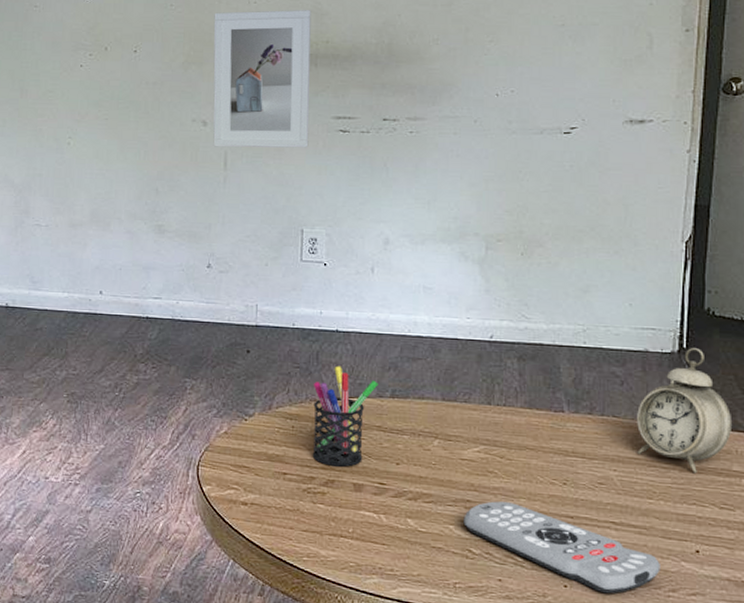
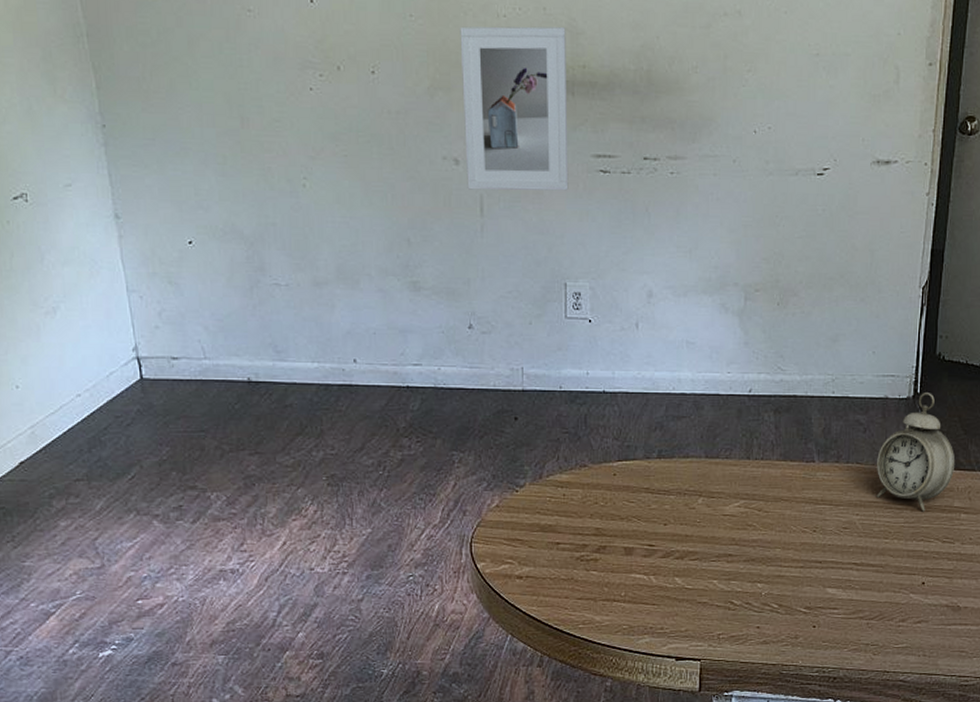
pen holder: present [312,365,378,467] -> none [583,428,645,532]
remote control: present [463,501,660,594] -> none [726,553,893,630]

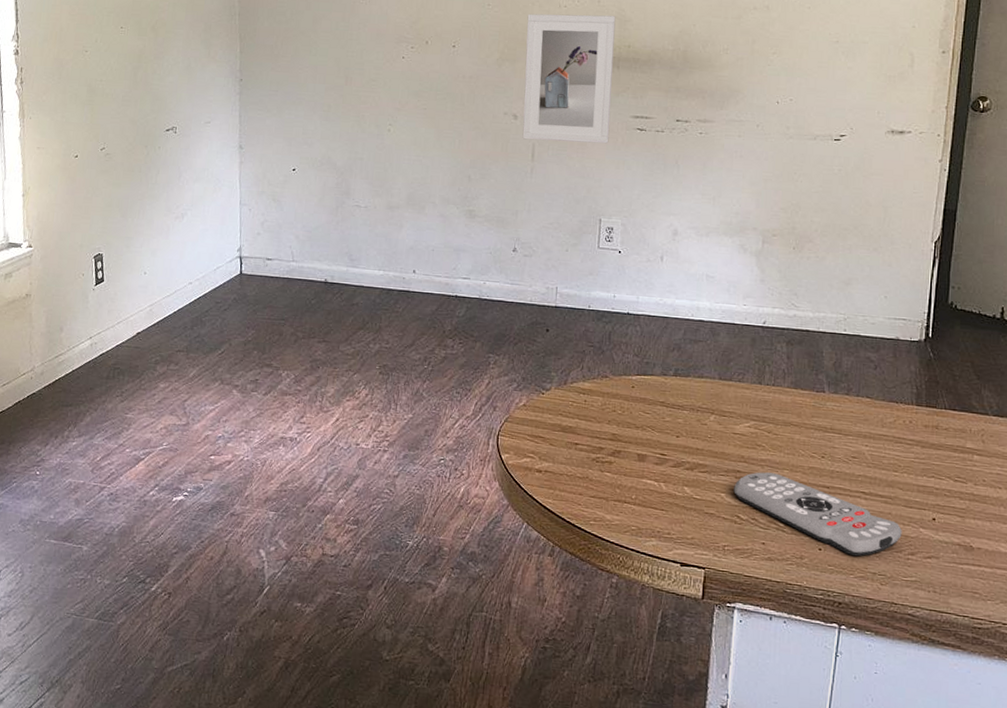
remote control: none [726,553,893,630] -> present [733,472,902,557]
alarm clock: present [876,393,955,512] -> none [886,337,967,450]

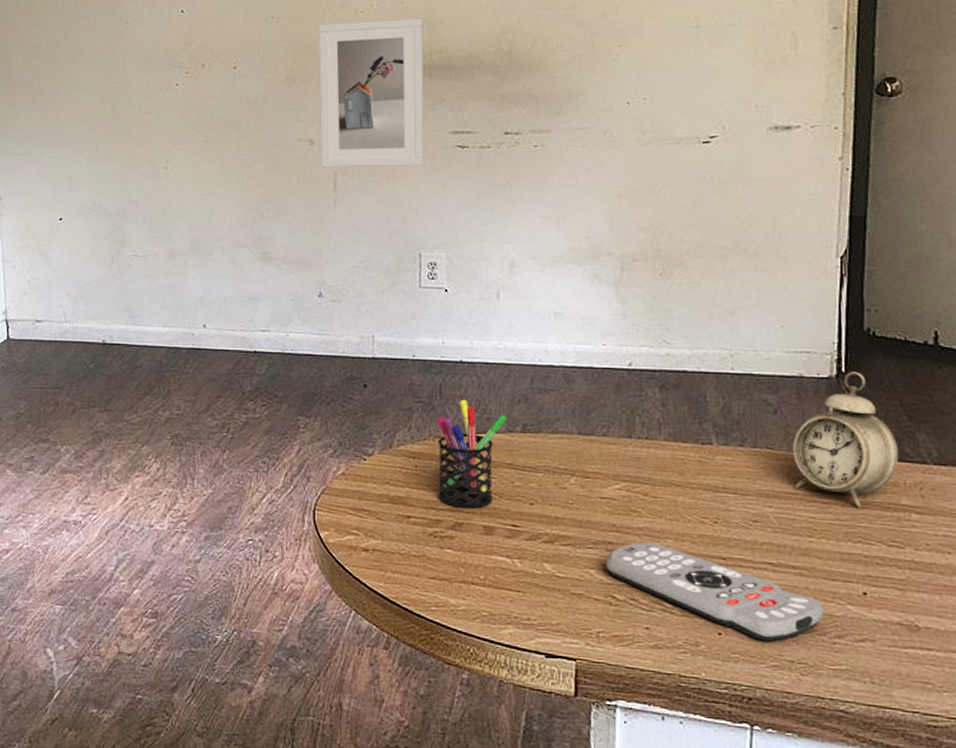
pen holder: none [602,345,663,439] -> present [438,399,508,508]
alarm clock: none [886,337,967,450] -> present [793,372,898,509]

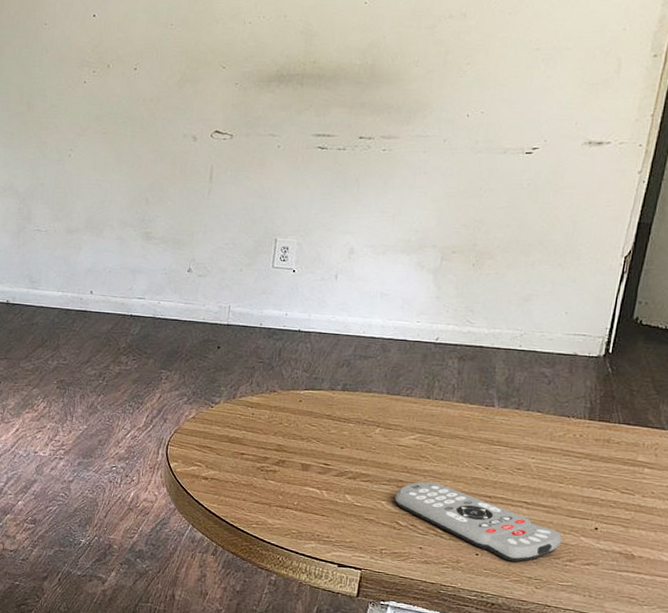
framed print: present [318,18,425,168] -> none [201,31,302,163]
pen holder: present [438,399,508,508] -> none [268,361,332,450]
alarm clock: present [793,372,898,509] -> none [555,353,644,463]

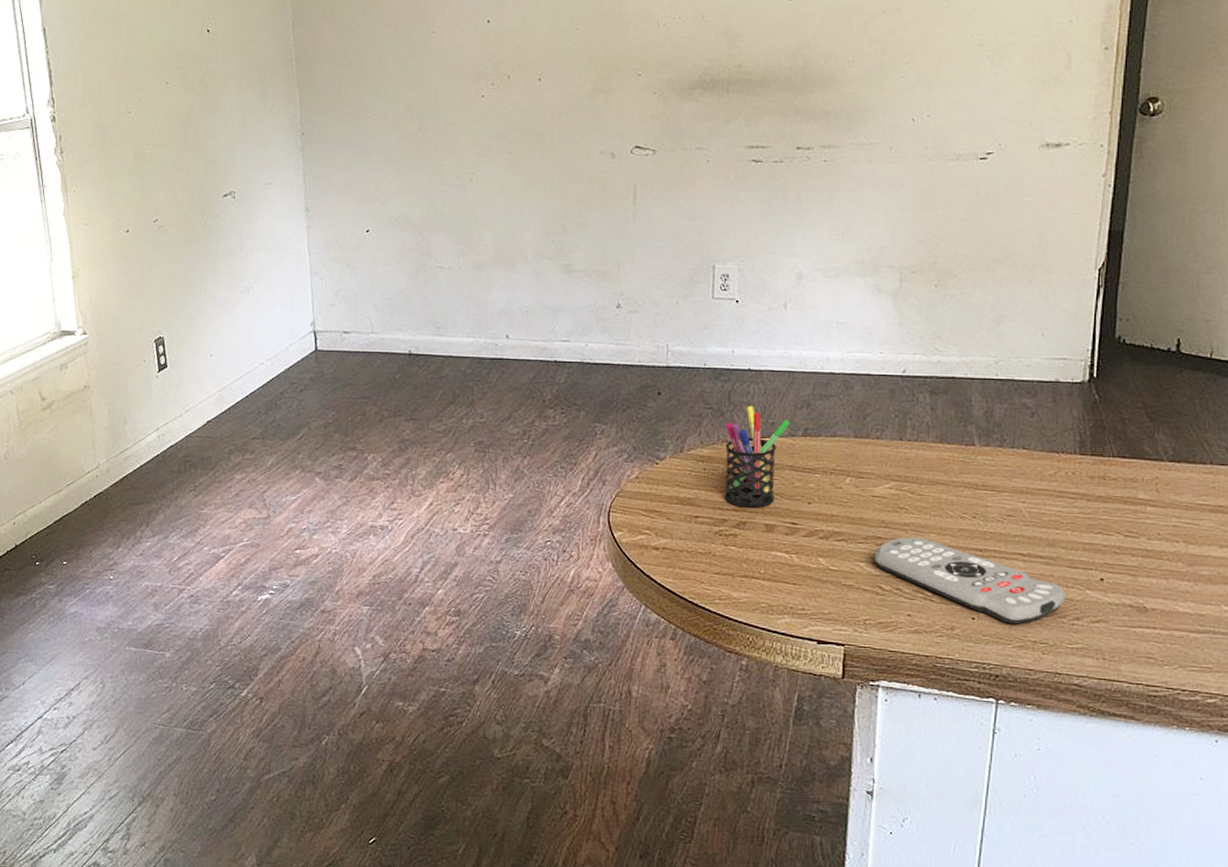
pen holder: none [268,361,332,450] -> present [724,405,791,508]

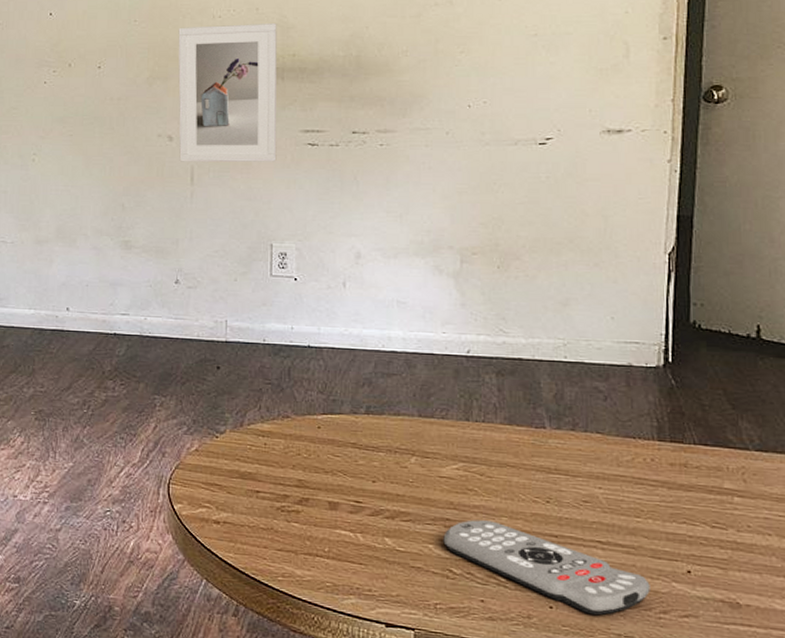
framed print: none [621,32,723,181] -> present [178,24,277,163]
pen holder: present [724,405,791,508] -> none [285,382,352,485]

